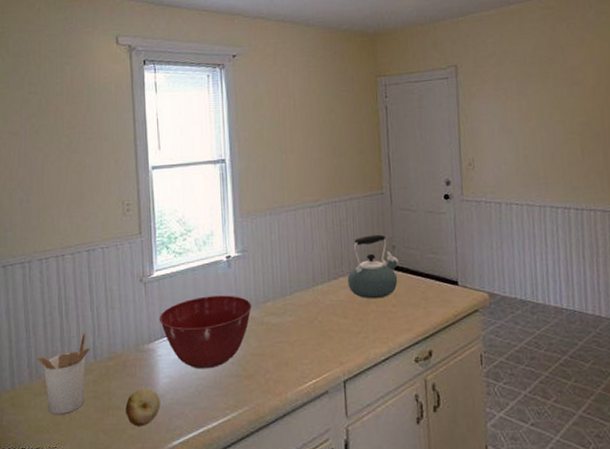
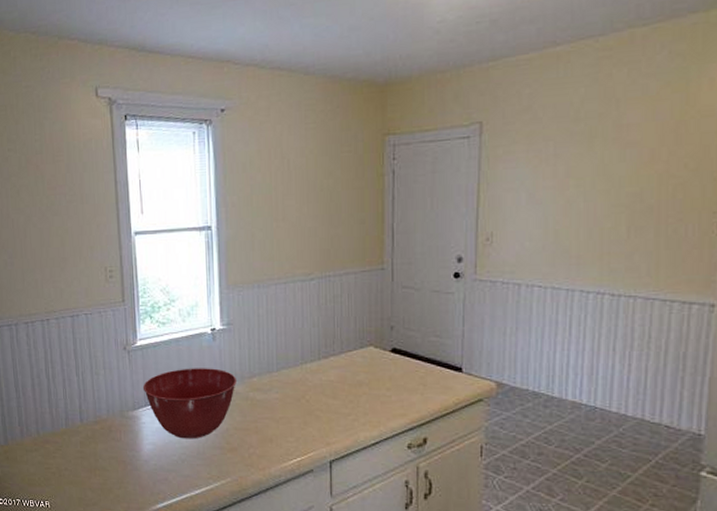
utensil holder: present [37,333,90,414] -> none [27,396,77,470]
fruit: present [125,388,161,427] -> none [111,453,145,488]
kettle: present [347,234,399,299] -> none [339,313,397,381]

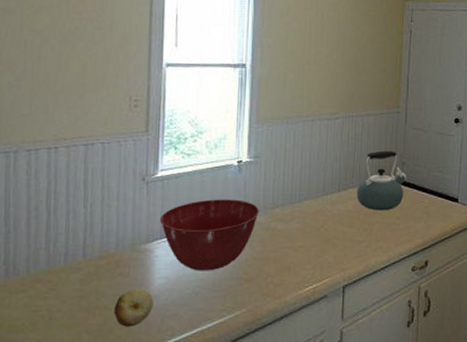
fruit: none [111,453,145,488] -> present [114,289,154,327]
kettle: none [339,313,397,381] -> present [356,150,407,211]

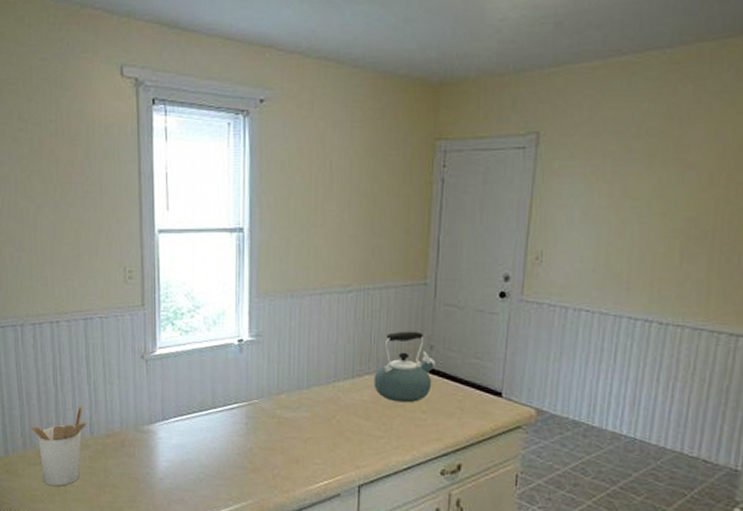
utensil holder: none [16,230,80,313] -> present [31,406,87,486]
fruit: present [114,289,154,327] -> none [123,470,159,507]
mixing bowl: present [160,199,259,271] -> none [162,381,263,458]

